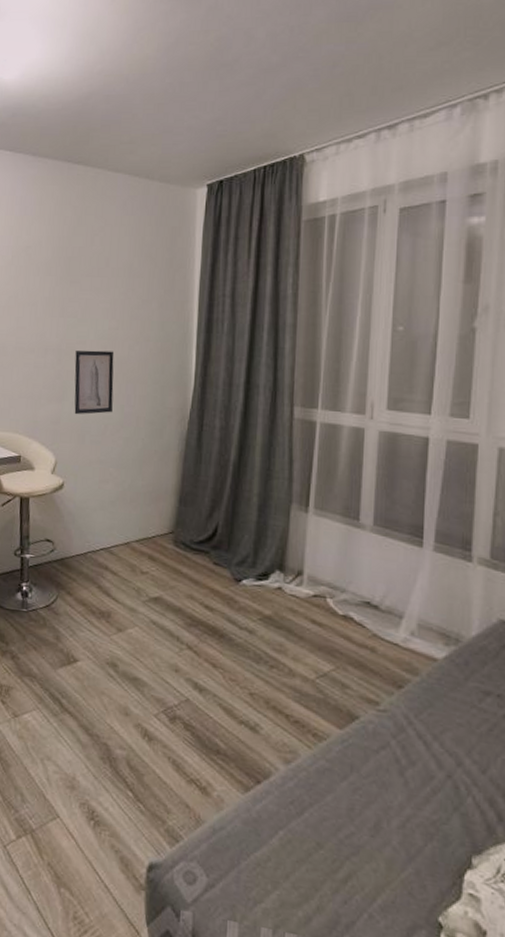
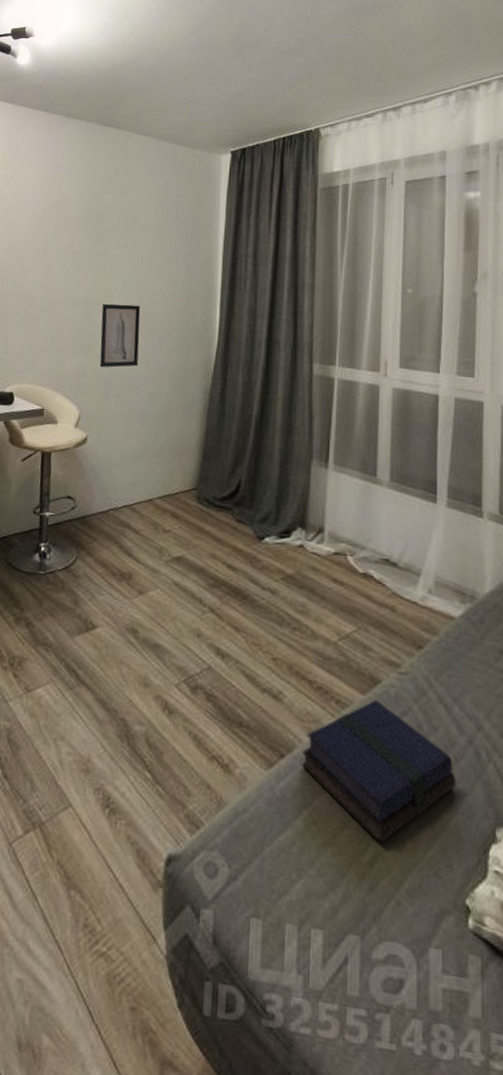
book: none [278,734,433,864] -> present [302,700,456,844]

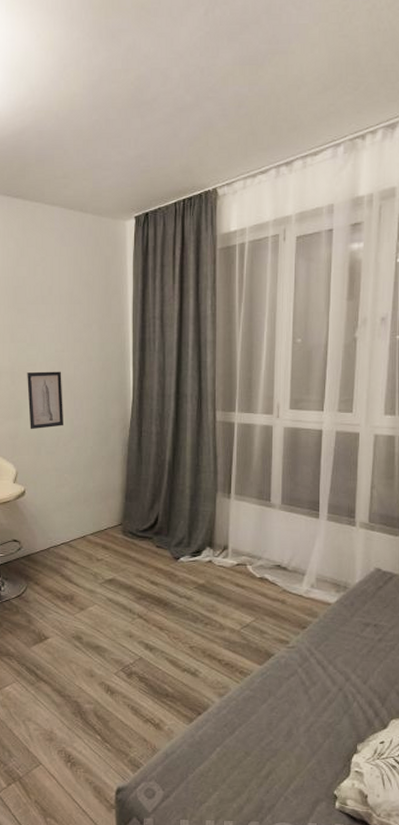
book: present [302,700,456,844] -> none [215,668,329,763]

